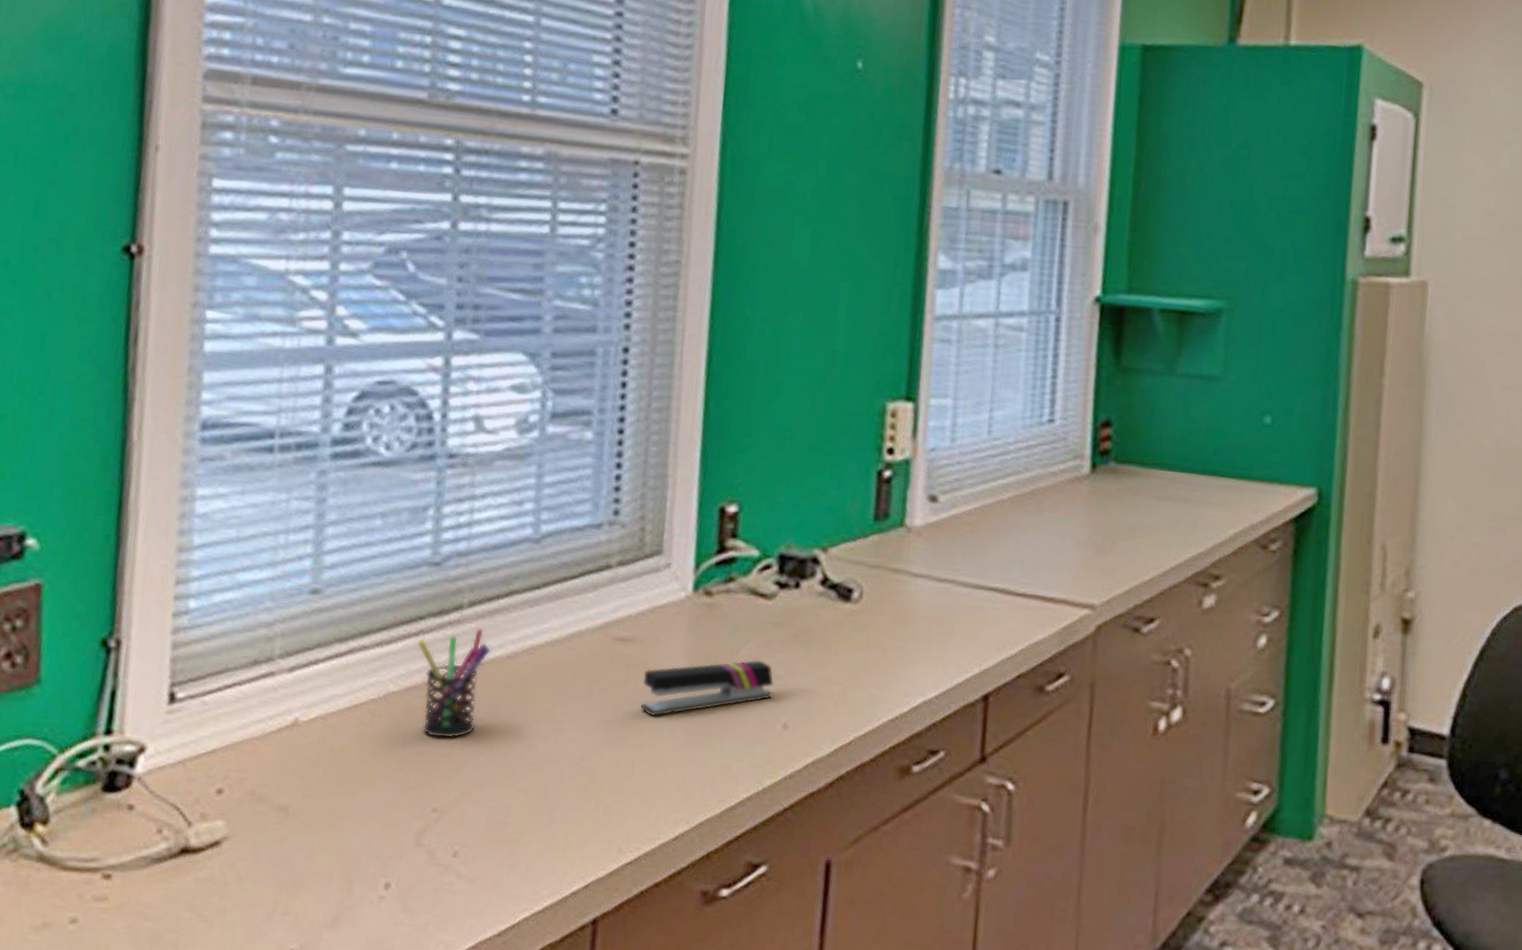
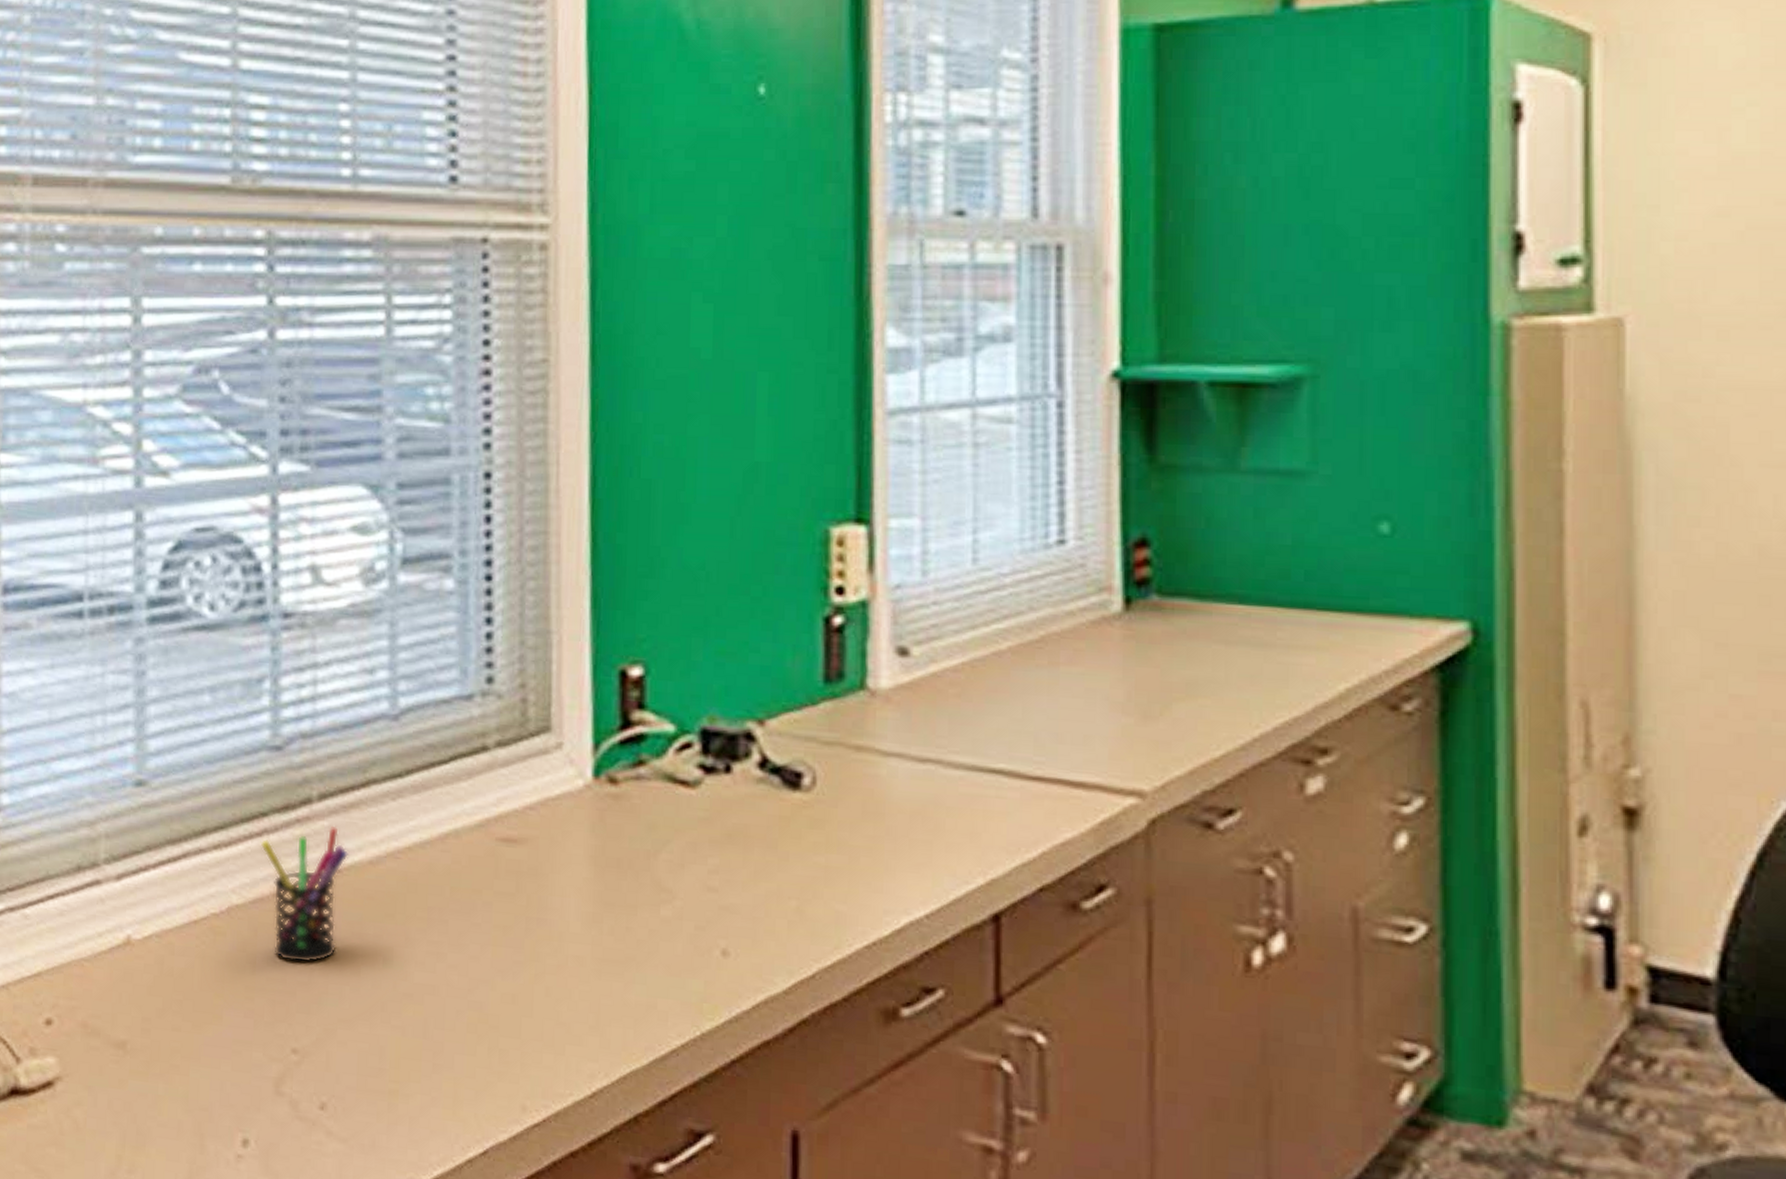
stapler: present [640,660,775,716] -> none [536,866,707,938]

